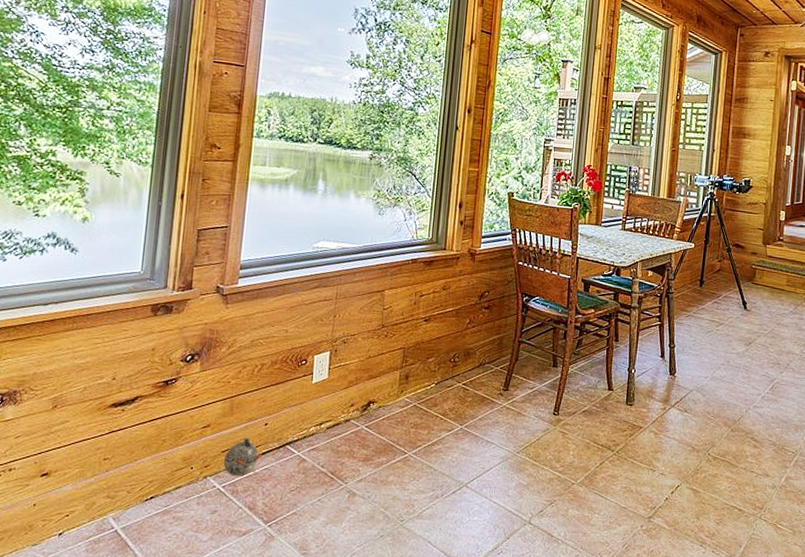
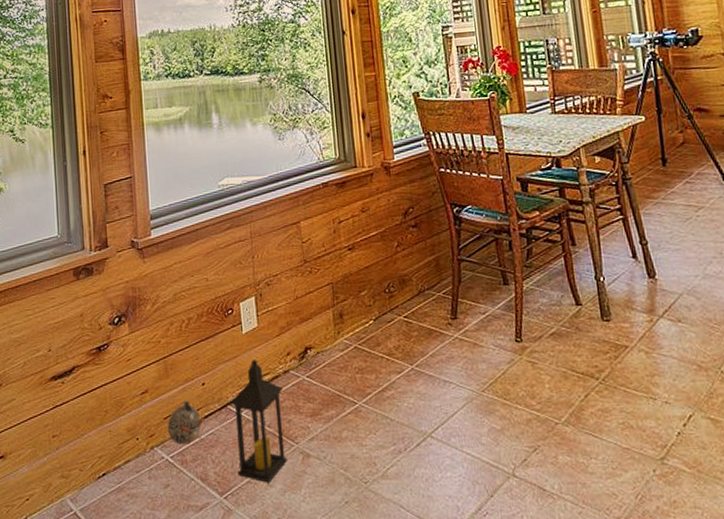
lantern: none [285,407,341,515] -> present [230,360,287,483]

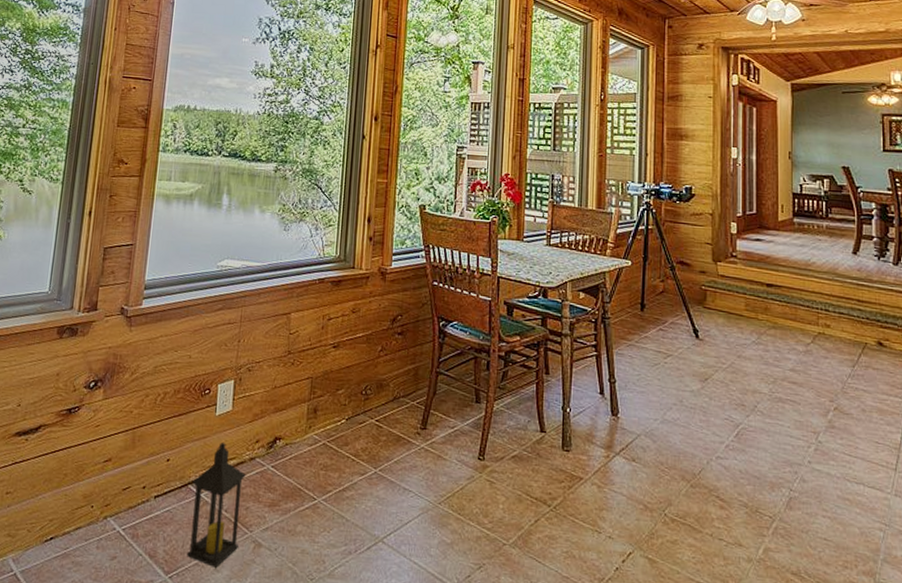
teapot: present [167,399,205,445] -> none [124,472,164,519]

